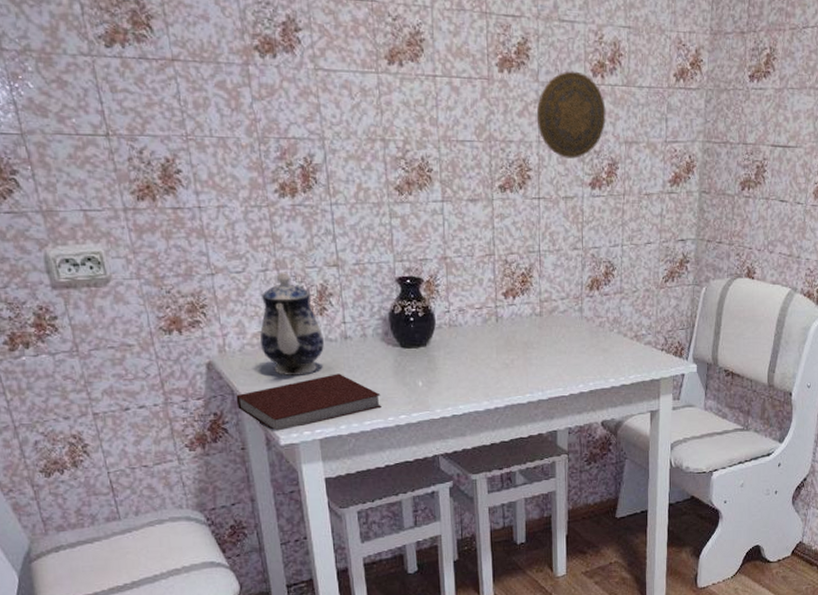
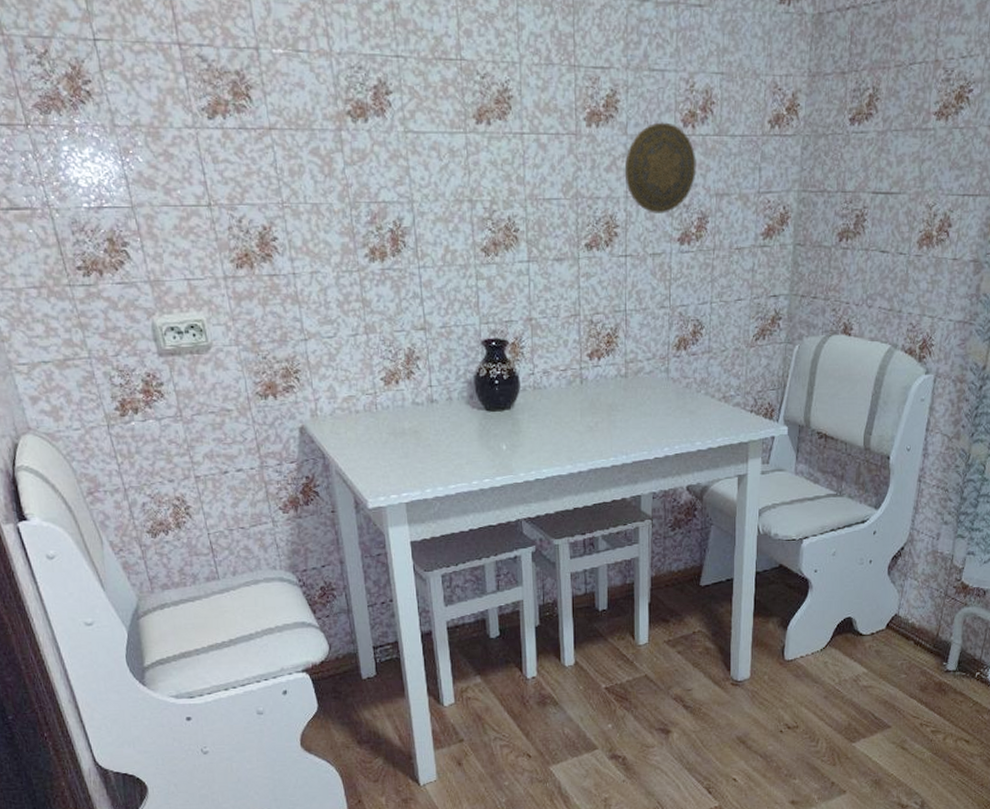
notebook: present [236,374,382,431] -> none [327,437,466,494]
teapot: present [259,272,324,376] -> none [349,336,411,439]

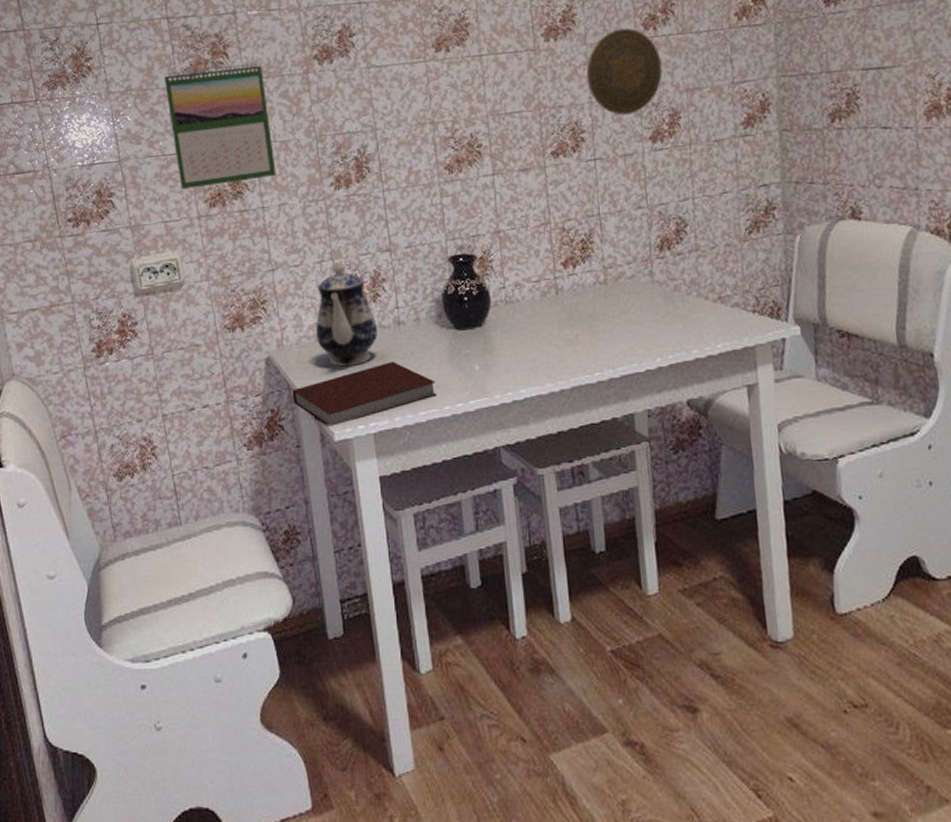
calendar: none [178,108,308,246] -> present [164,62,276,189]
notebook: none [327,437,466,494] -> present [292,361,437,426]
teapot: none [349,336,411,439] -> present [315,261,378,367]

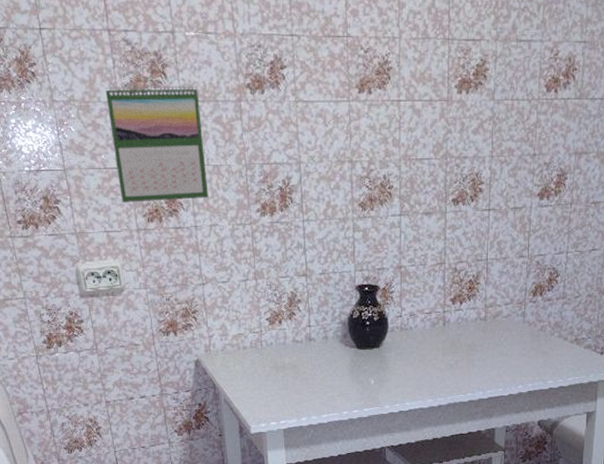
notebook: present [292,361,437,426] -> none [217,371,338,421]
teapot: present [315,261,378,367] -> none [238,281,291,372]
decorative plate: present [586,28,663,115] -> none [490,88,558,171]

